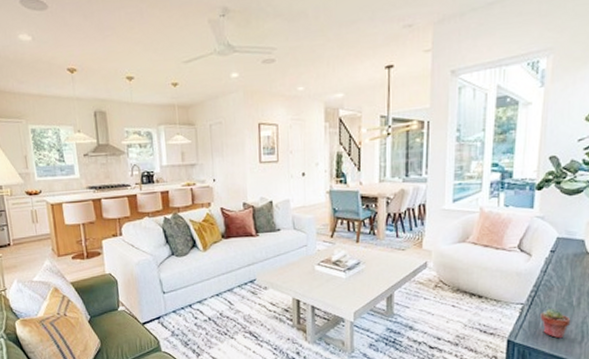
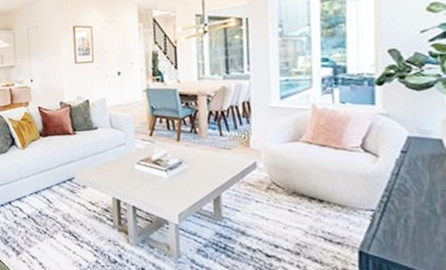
potted succulent: present [540,307,571,339] -> none [397,215,437,252]

